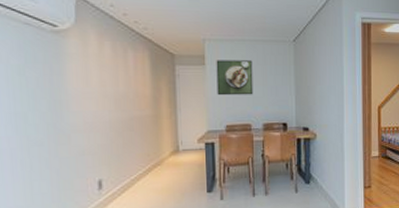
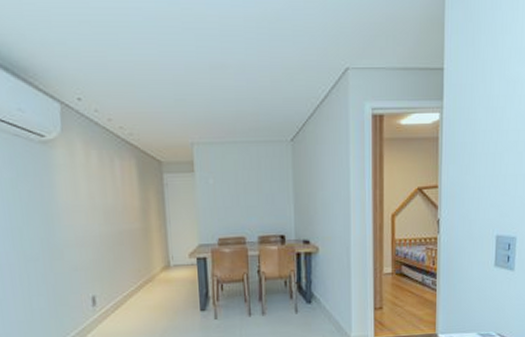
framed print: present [216,60,253,96] -> none [206,165,247,206]

